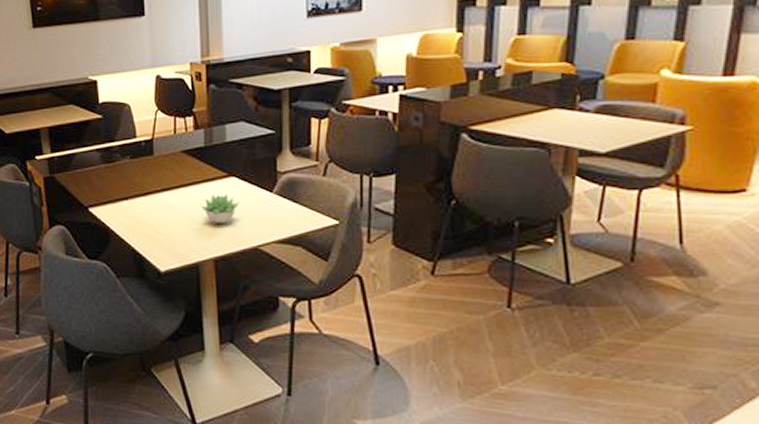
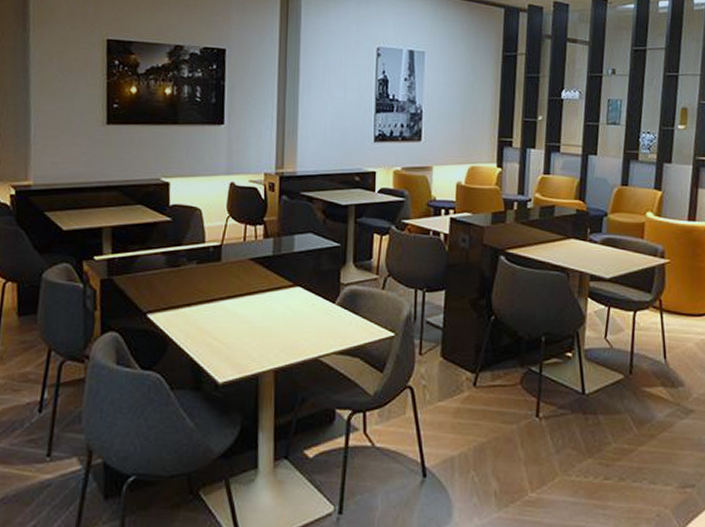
succulent plant: present [201,195,239,223] -> none [265,304,303,333]

